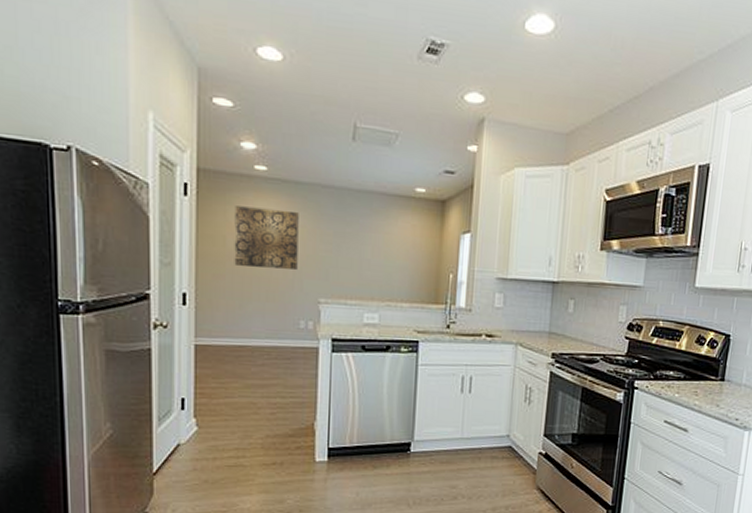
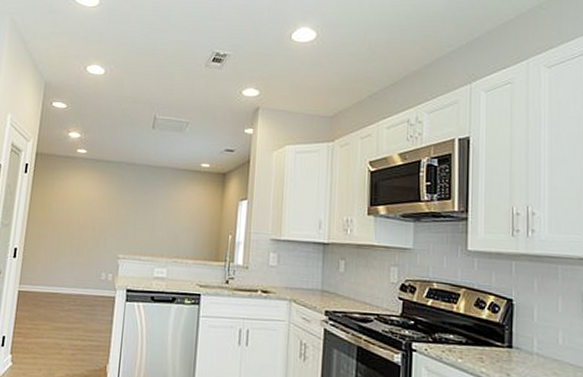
wall art: present [234,206,299,269] -> none [55,180,108,230]

